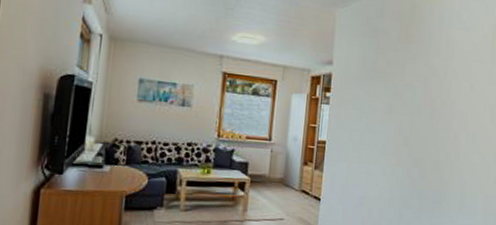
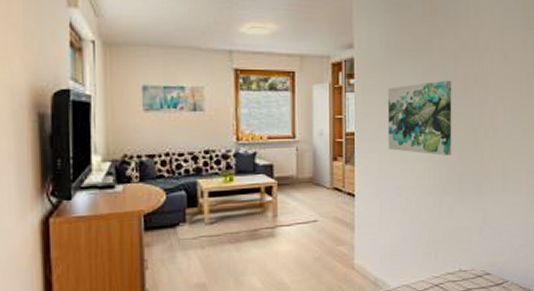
wall art: none [355,102,420,172] -> present [387,80,452,156]

